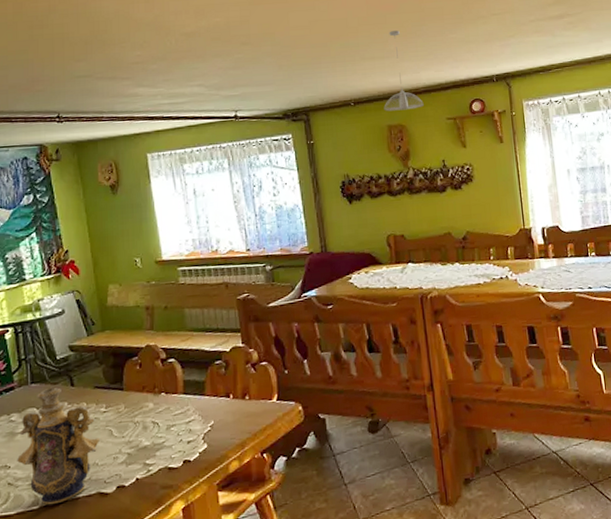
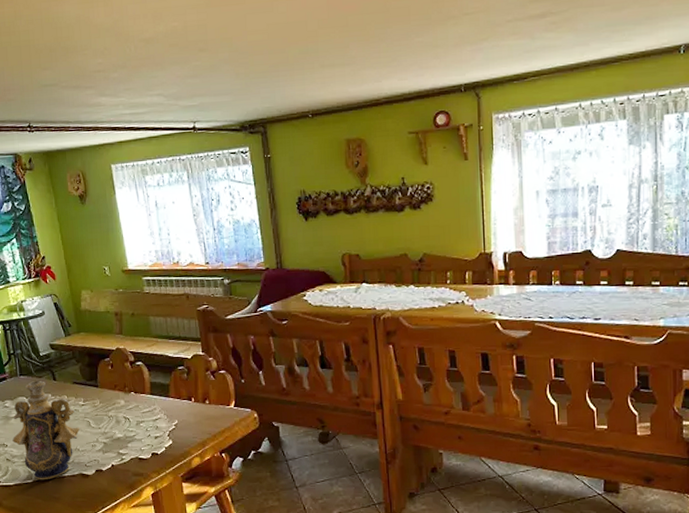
pendant light: present [384,30,424,112] -> none [342,34,385,124]

